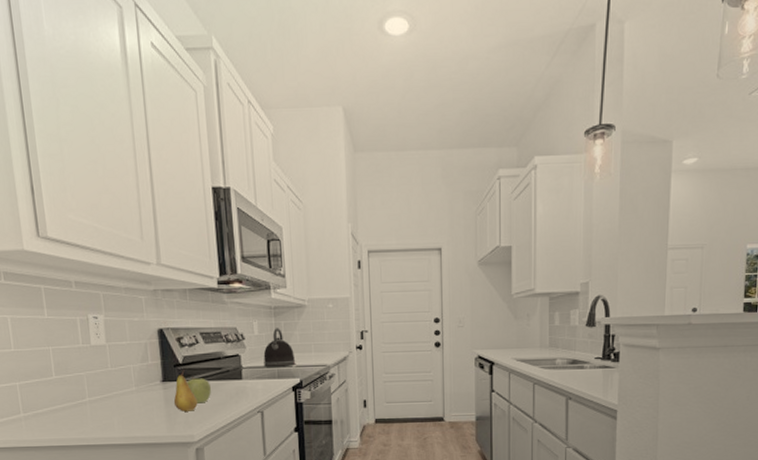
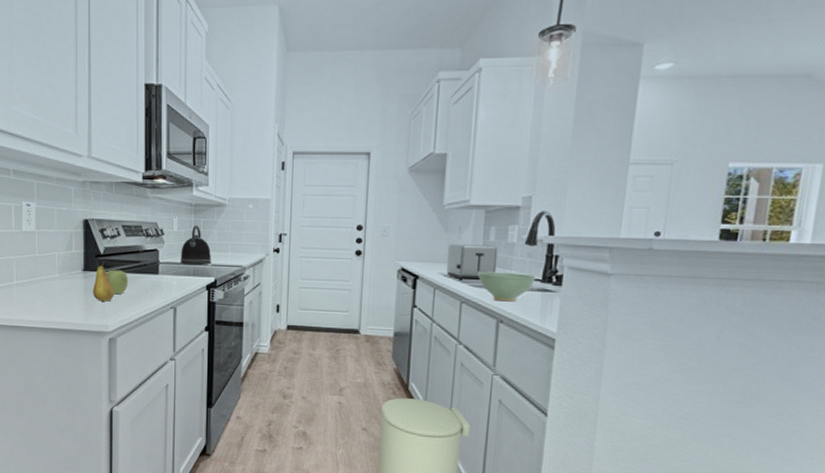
toaster: none [519,329,563,363] -> present [446,244,498,281]
bowl: none [547,353,597,380] -> present [478,271,536,302]

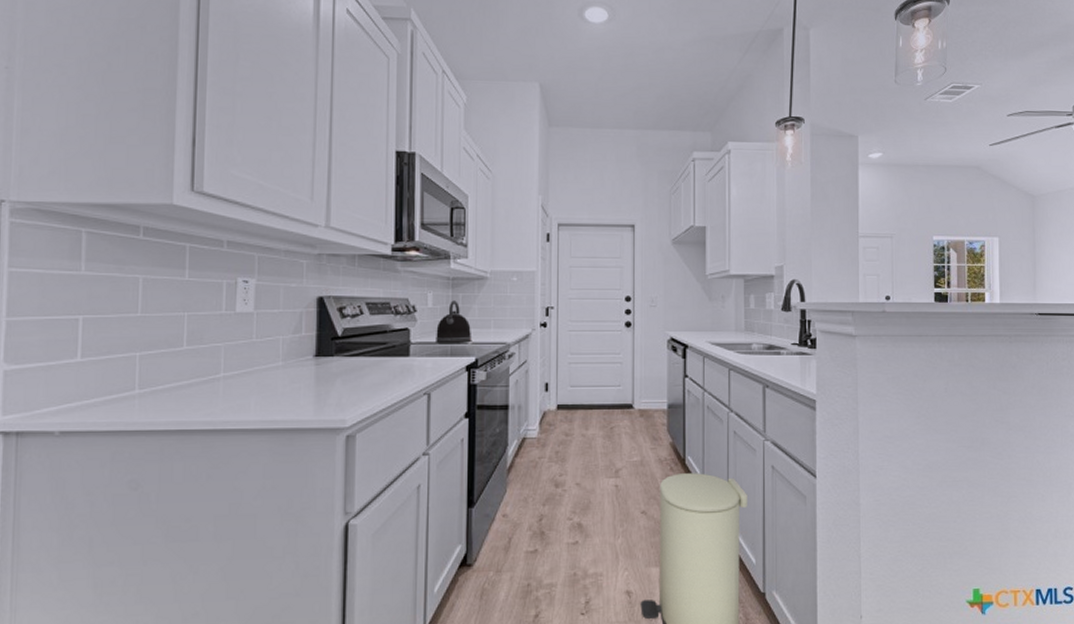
fruit: present [92,260,115,302] -> none [326,343,355,392]
fruit: present [106,268,129,295] -> none [344,352,373,383]
toaster: present [446,244,498,281] -> none [714,312,759,348]
bowl: present [478,271,536,302] -> none [743,338,794,366]

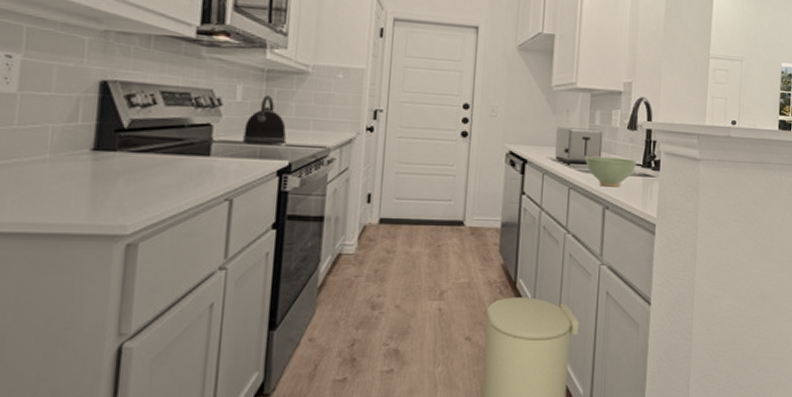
toaster: none [714,312,759,348] -> present [555,127,603,166]
bowl: none [743,338,794,366] -> present [585,156,637,187]

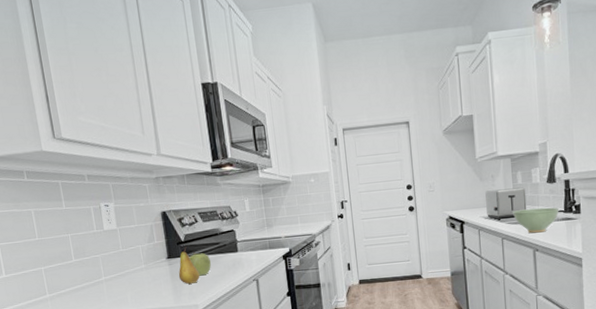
fruit: none [104,137,141,193] -> present [178,246,200,284]
fruit: none [130,147,165,183] -> present [189,253,212,276]
kettle: present [243,95,287,145] -> none [255,203,285,240]

